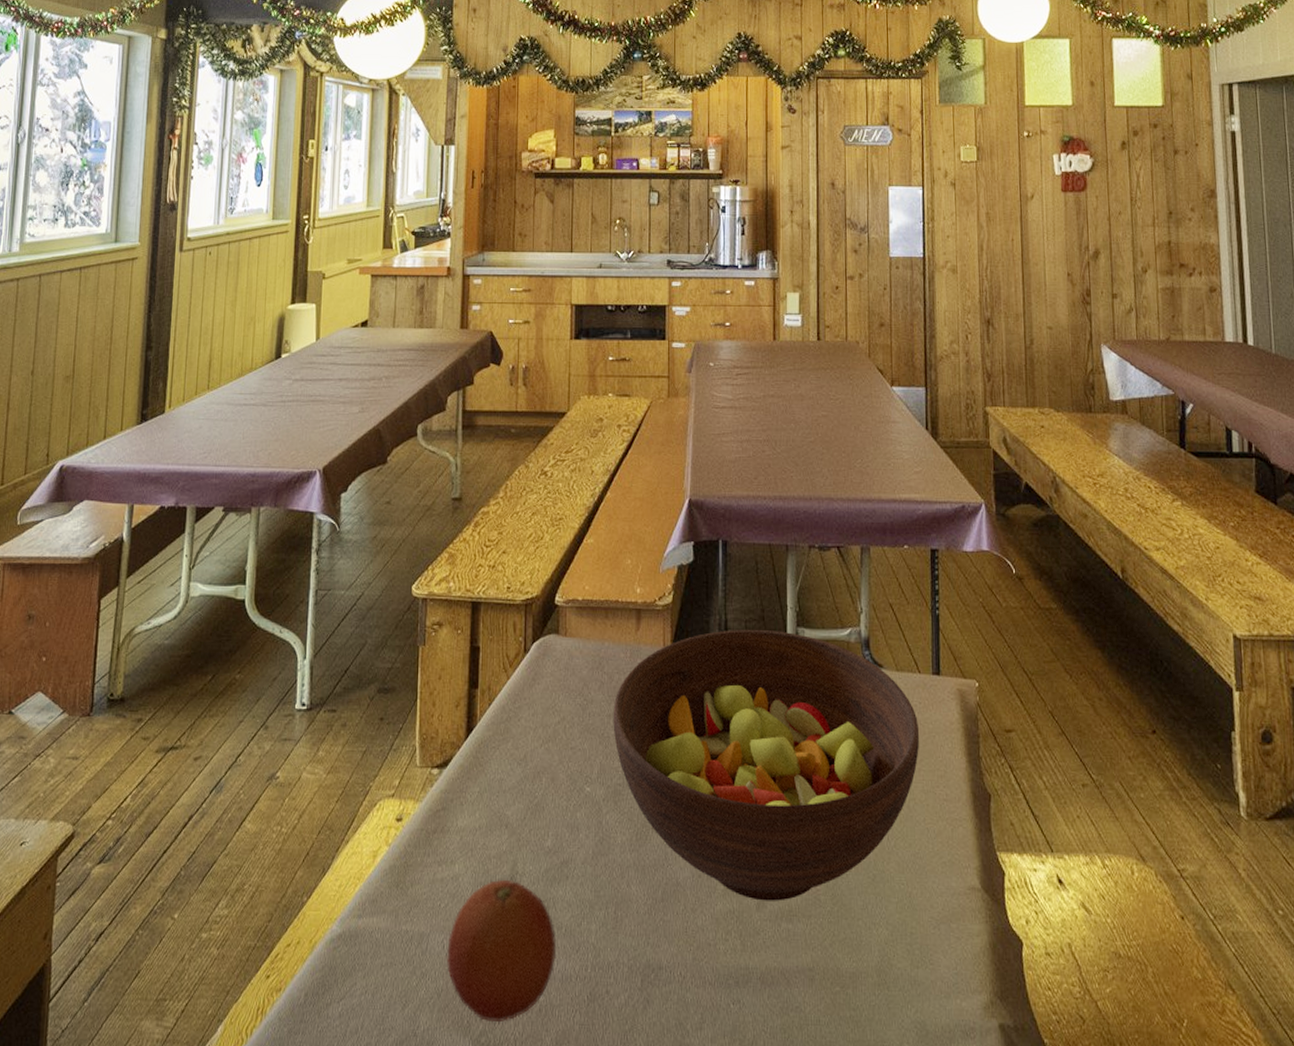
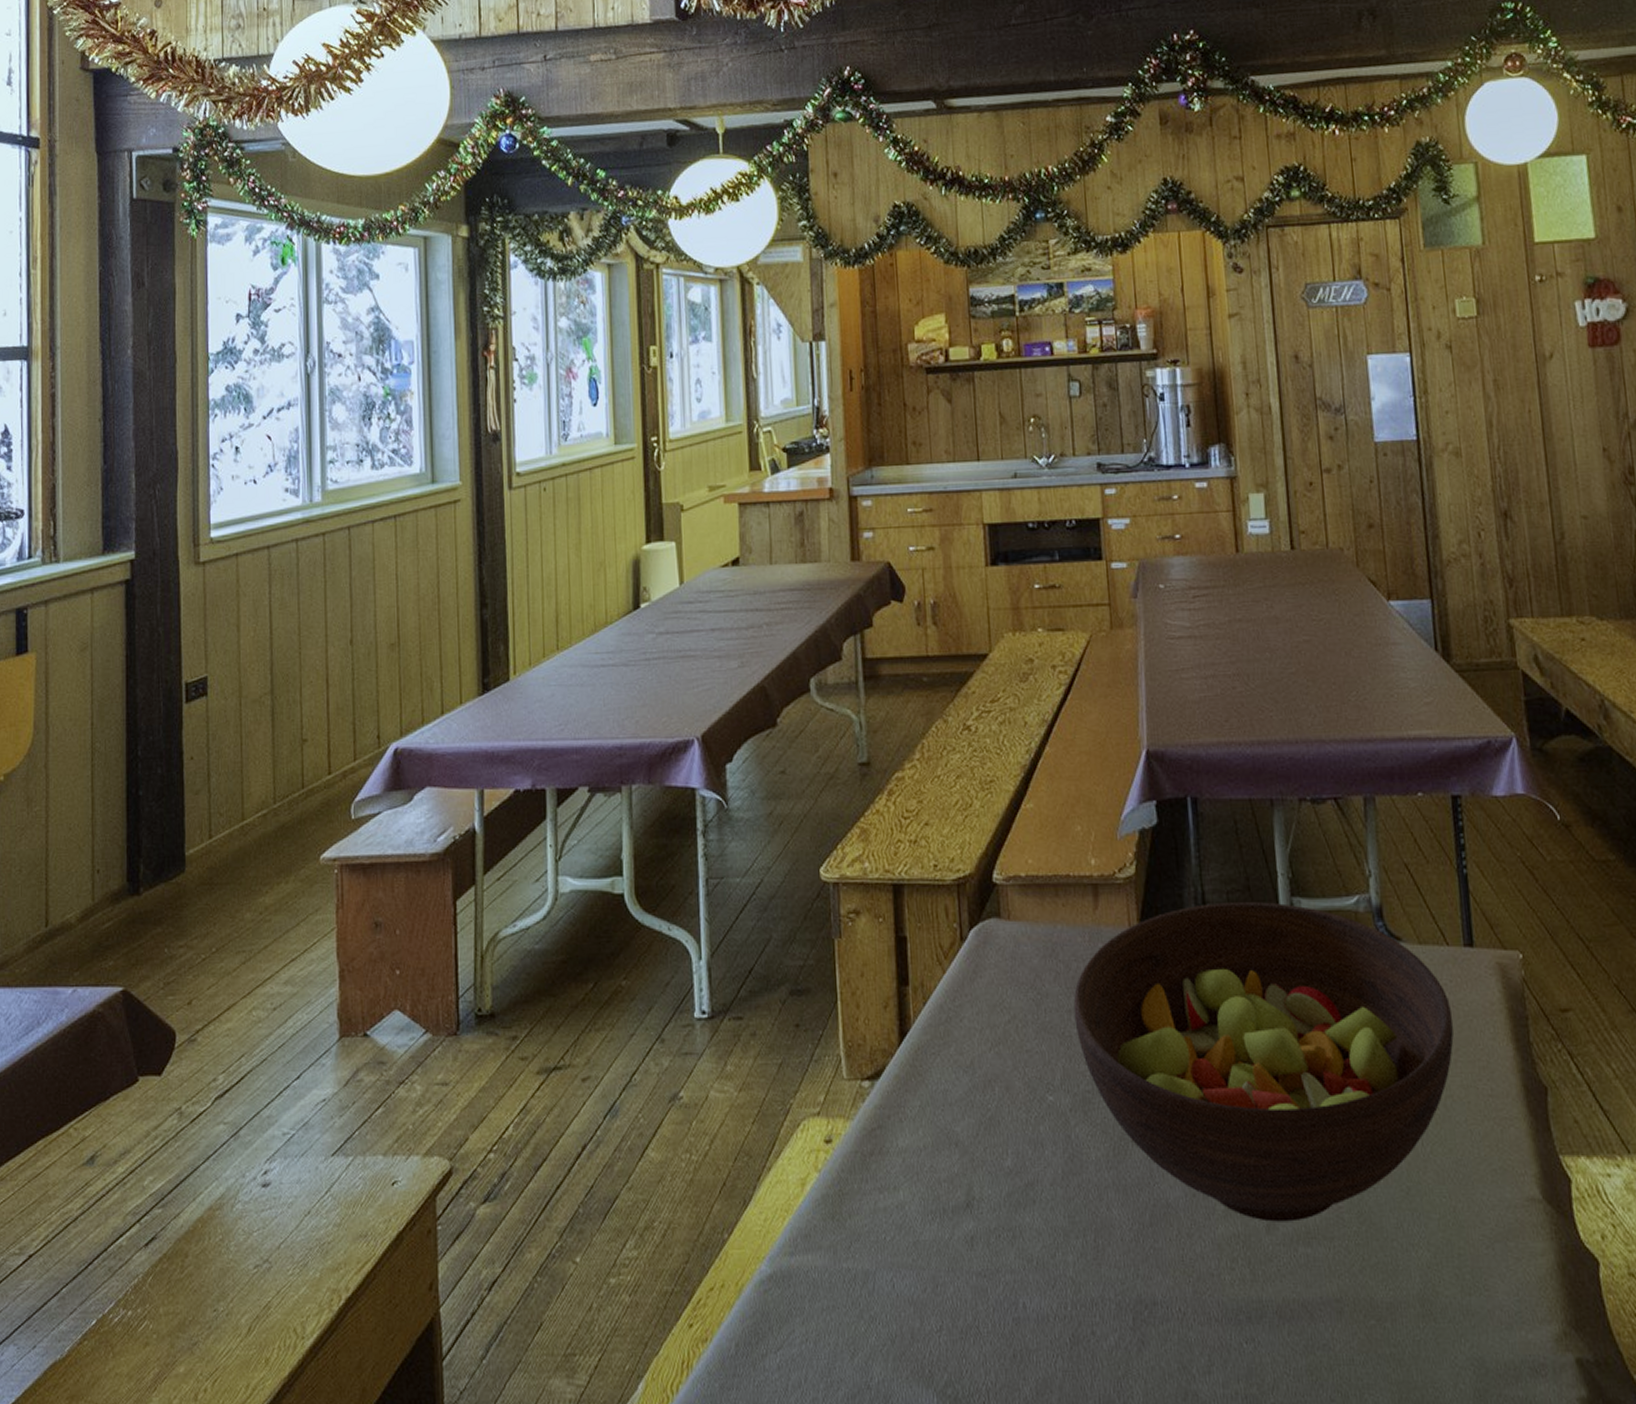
fruit: present [447,879,557,1023] -> none [898,1206,1029,1372]

